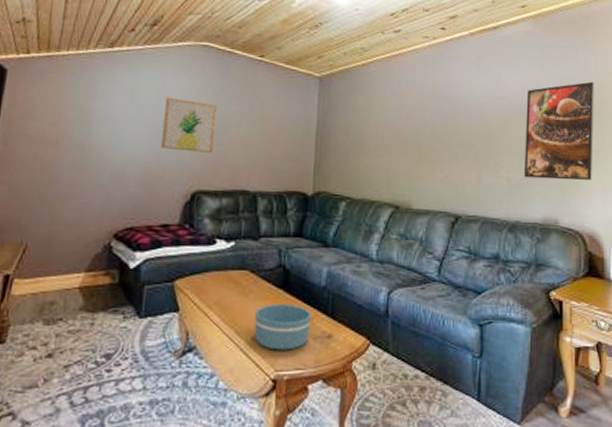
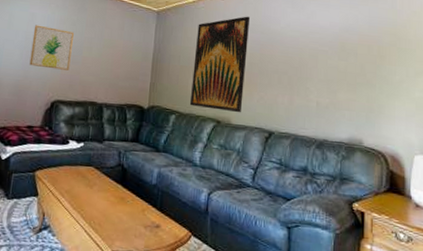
bowl: present [254,303,312,351] -> none [96,195,144,235]
wall art: none [362,80,429,196] -> present [189,16,250,113]
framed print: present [525,81,594,181] -> none [332,19,400,107]

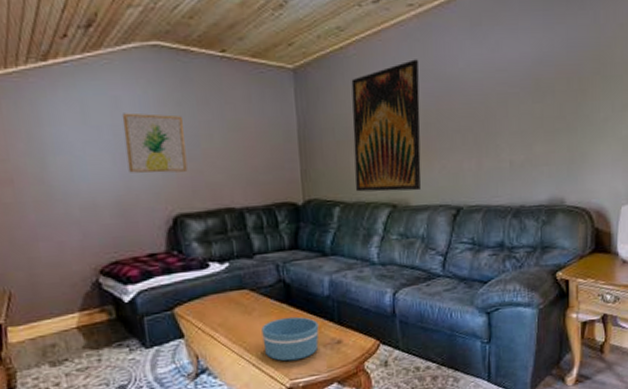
bowl: none [96,195,144,235] -> present [261,316,319,362]

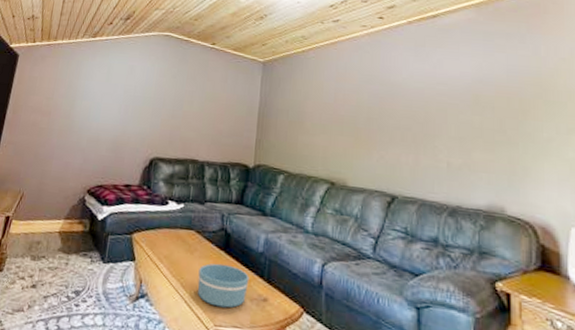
wall art: present [121,112,188,173] -> none [127,78,174,126]
wall art: present [351,59,422,192] -> none [299,66,366,174]

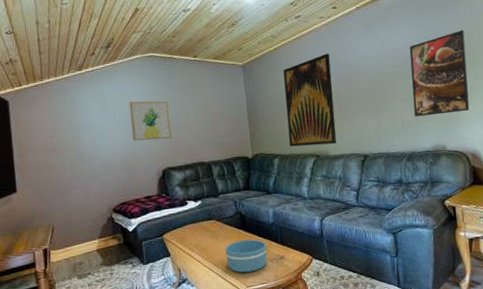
wall art: none [127,78,174,126] -> present [128,101,172,141]
wall art: none [299,66,366,174] -> present [283,53,337,147]
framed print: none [466,68,546,169] -> present [409,30,470,117]

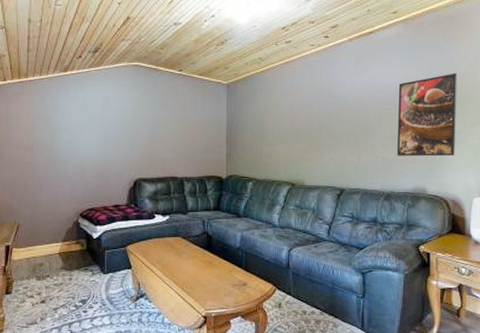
wall art: present [128,101,172,141] -> none [108,108,148,149]
bowl: present [225,239,267,273] -> none [188,261,230,295]
wall art: present [283,53,337,147] -> none [265,81,316,175]

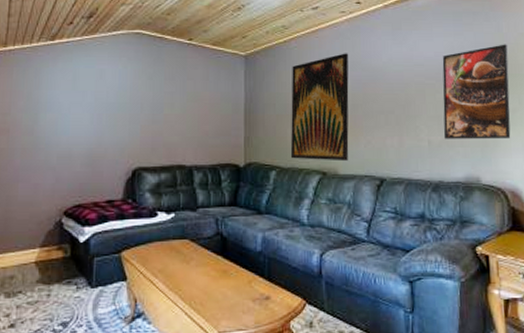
wall art: none [265,81,316,175] -> present [290,53,349,162]

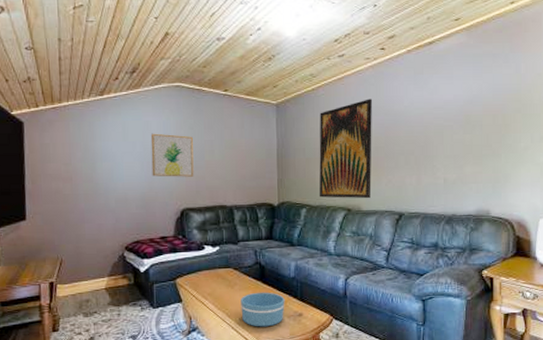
wall art: none [102,82,151,132] -> present [150,133,194,177]
bowl: none [197,269,250,313] -> present [241,292,285,327]
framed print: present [442,44,511,139] -> none [459,85,524,177]

